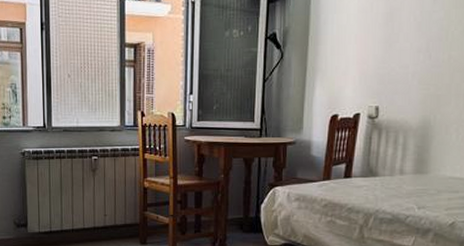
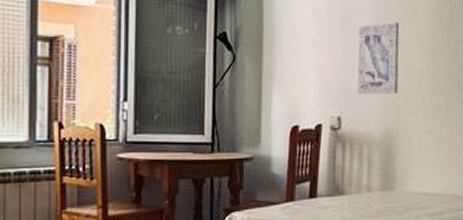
wall art: none [397,14,447,86] -> present [357,21,400,95]

